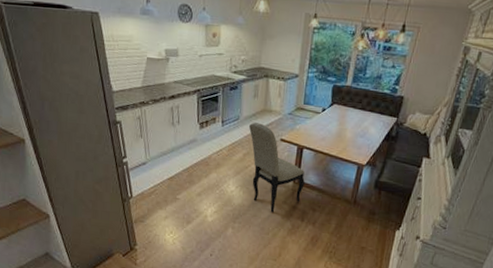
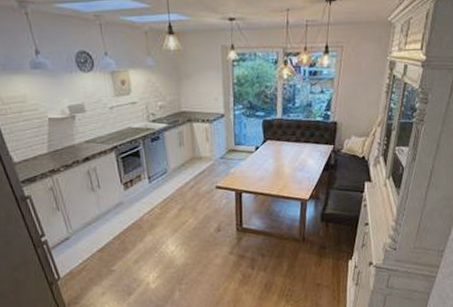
dining chair: present [248,122,305,213] -> none [178,173,249,266]

